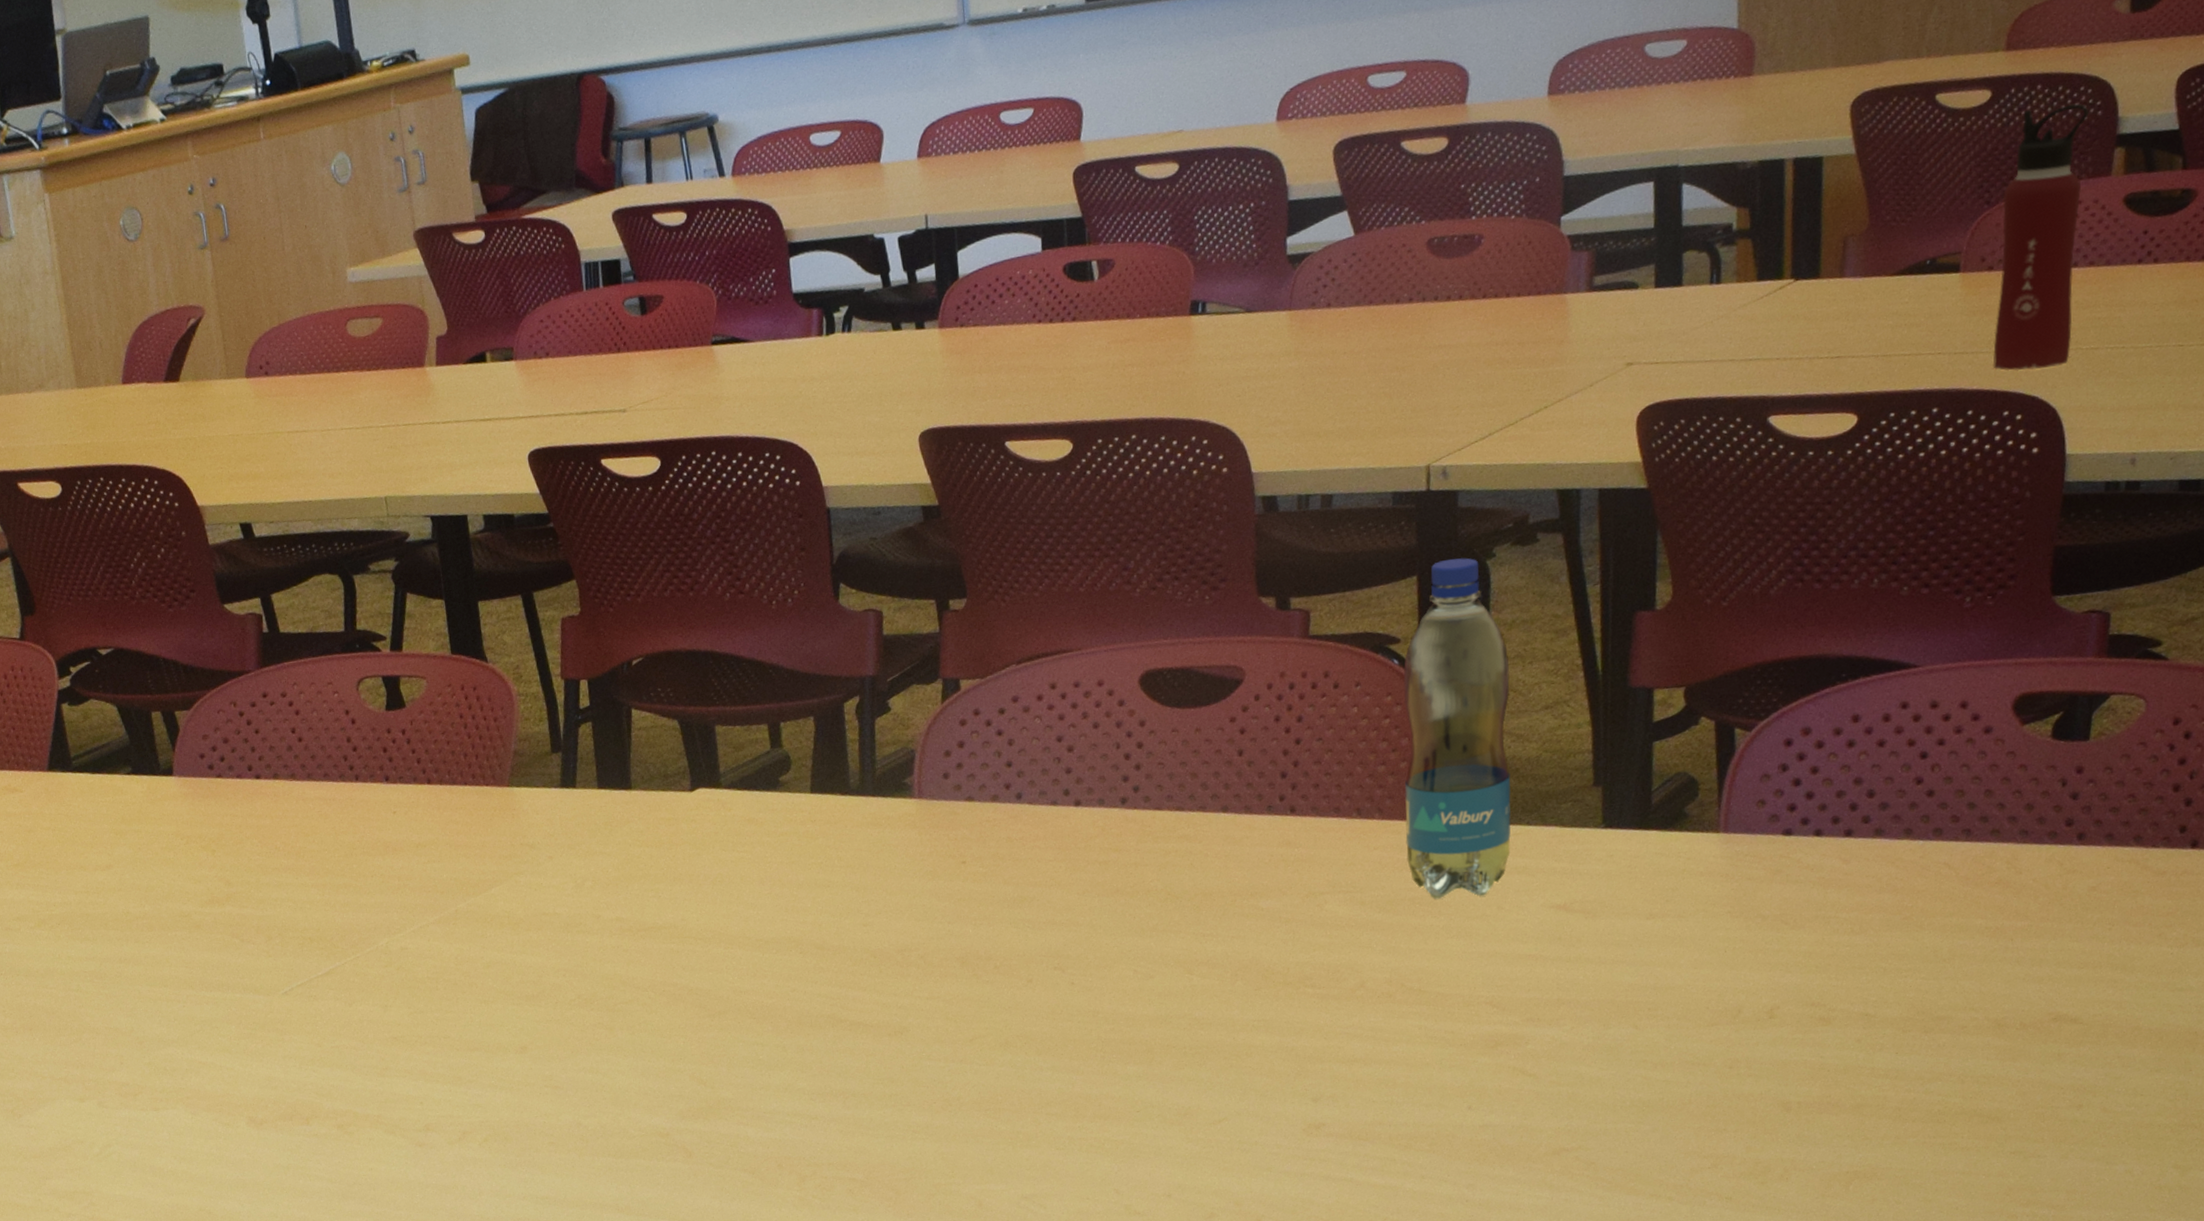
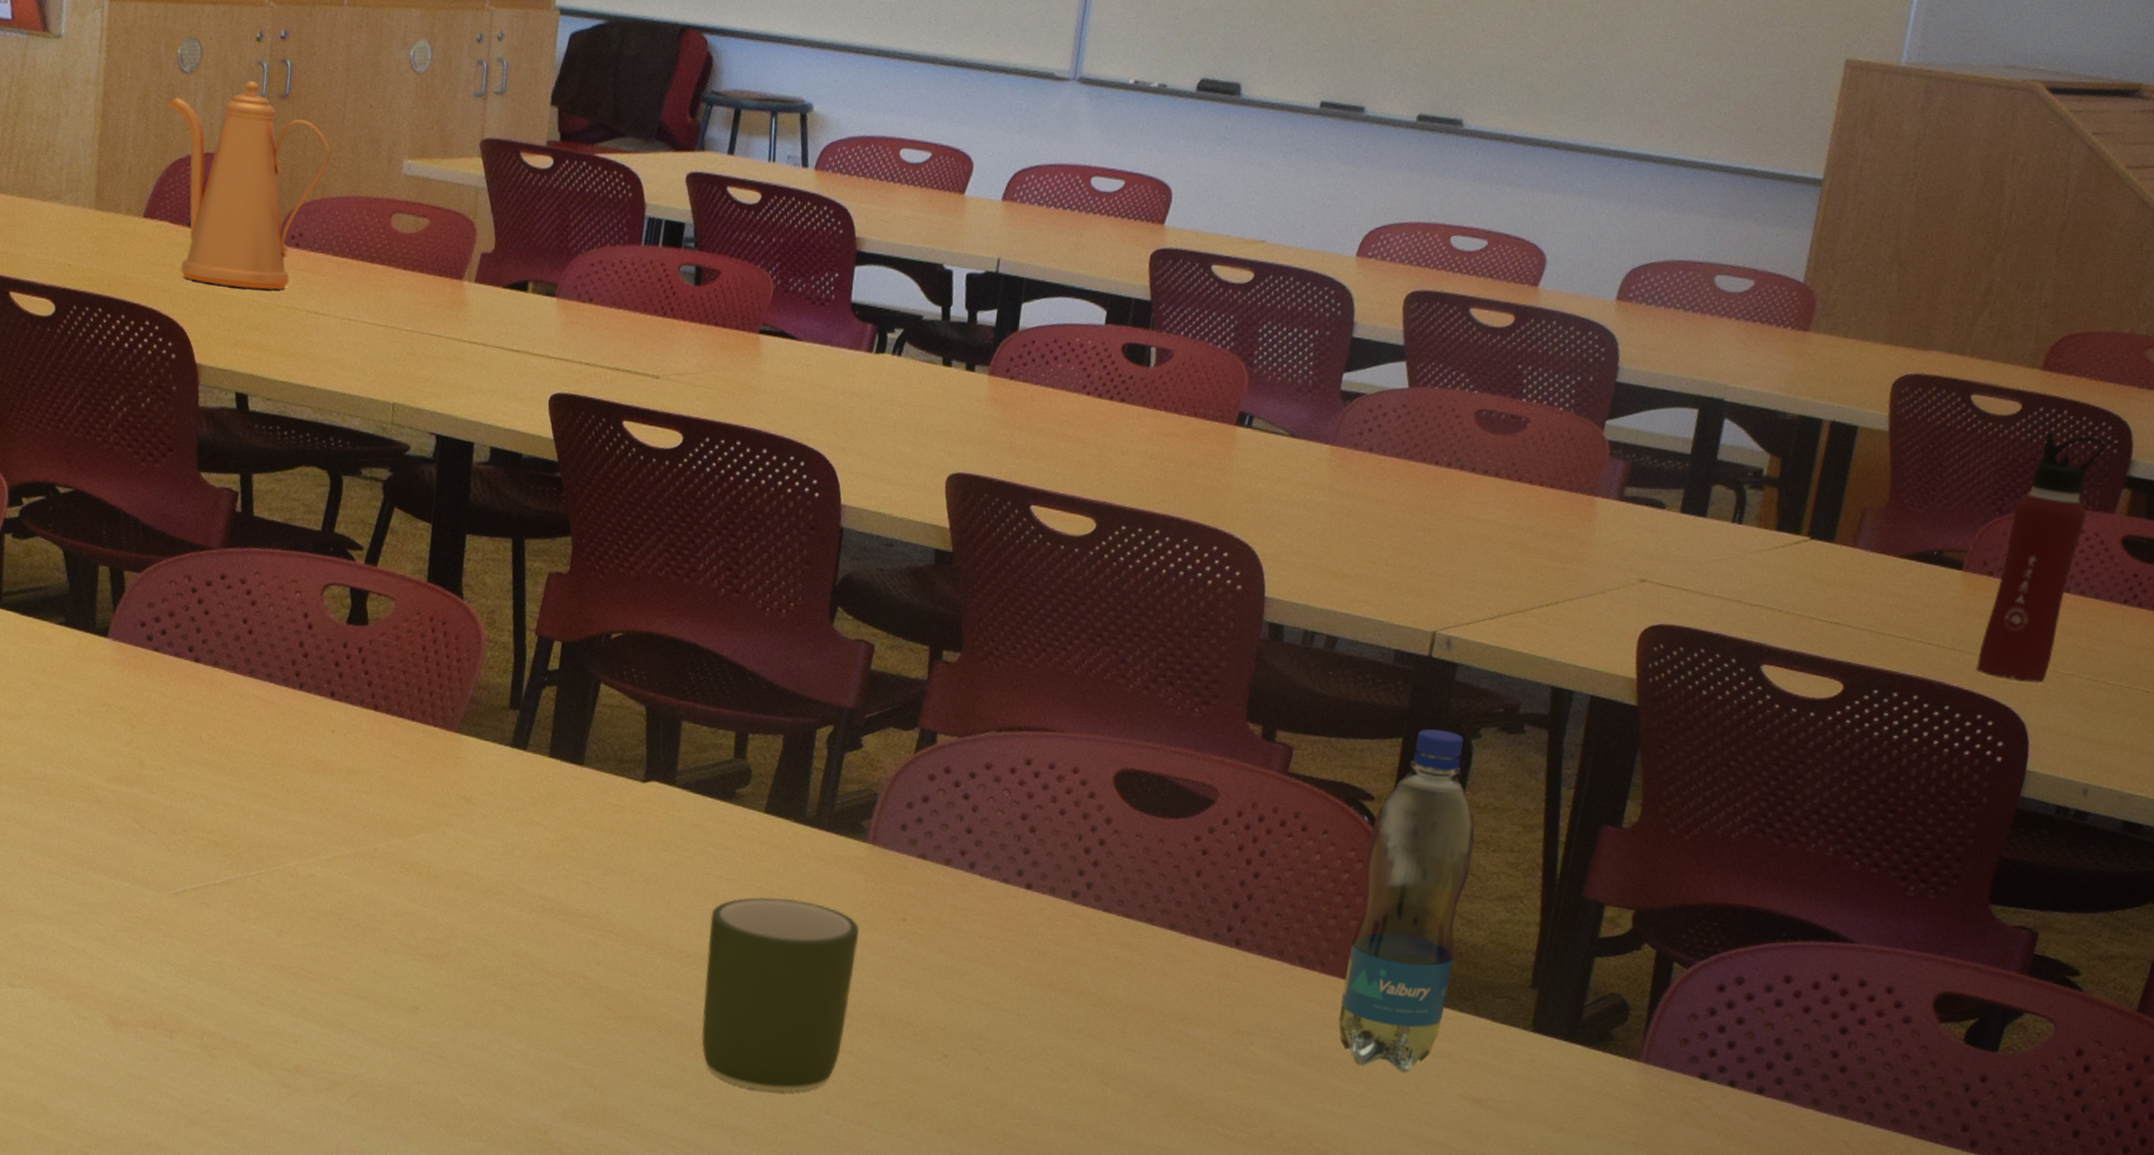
coffee pot: none [120,232,279,431] -> present [166,81,331,291]
mug: none [780,866,929,1052] -> present [701,896,859,1092]

